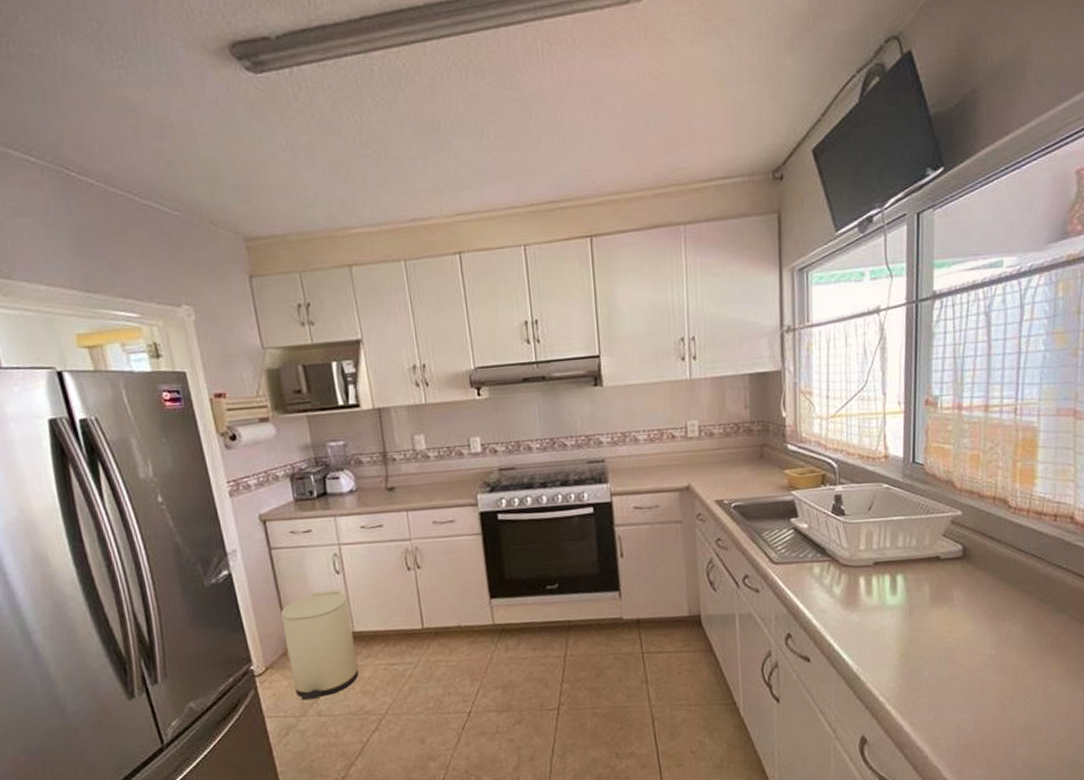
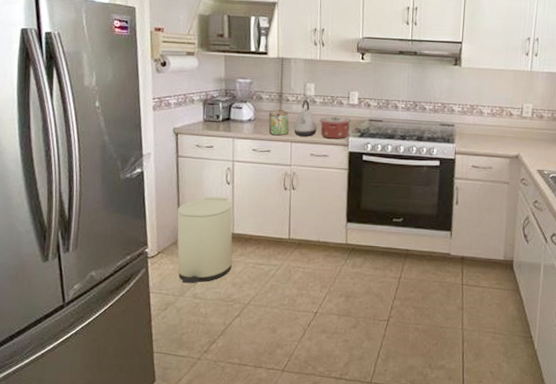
canister: none [372,472,402,506] -> present [268,109,289,136]
kettle: none [407,455,437,502] -> present [294,99,318,136]
casserole: none [437,470,478,500] -> present [319,116,352,139]

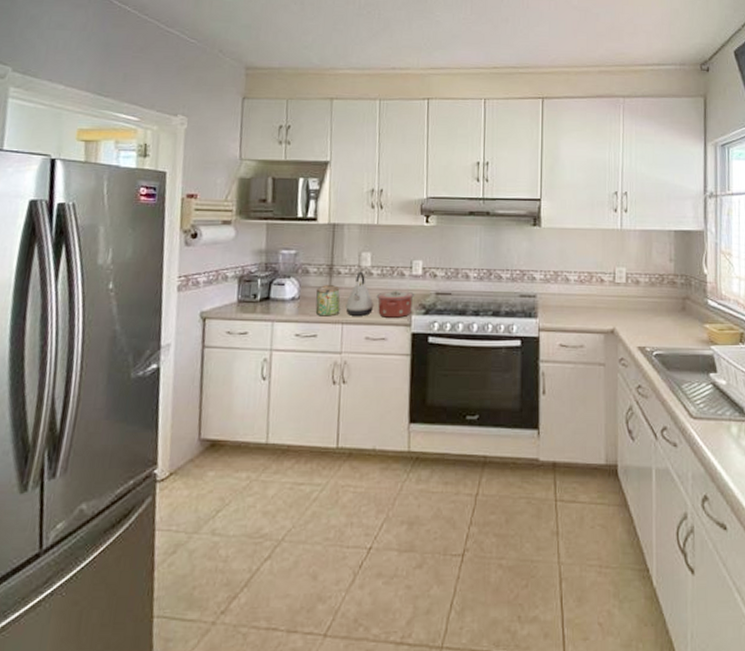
pedal bin: present [177,196,233,284] -> none [193,396,268,515]

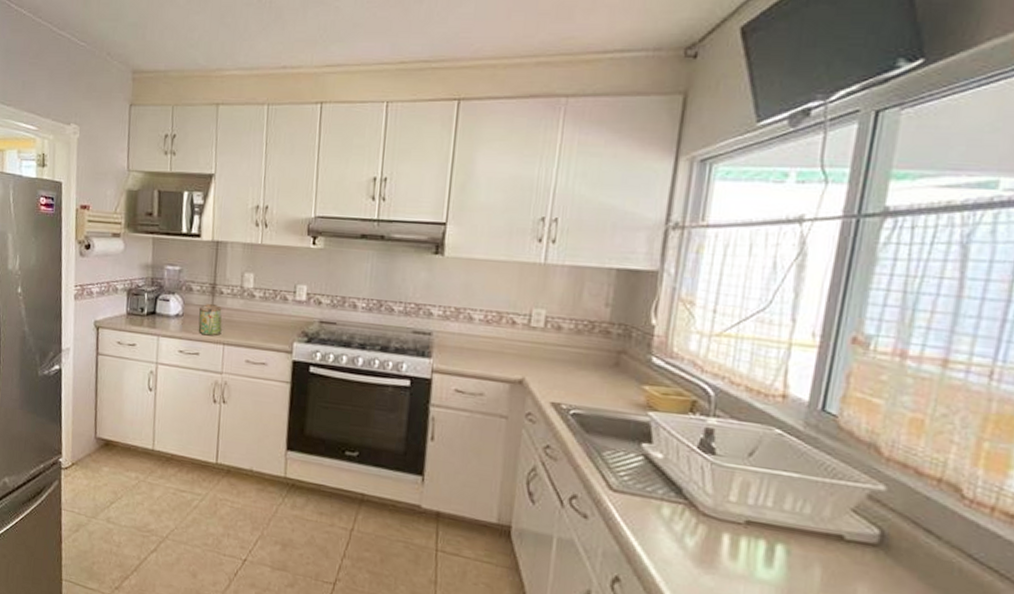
kettle: present [345,271,374,316] -> none [227,292,256,339]
casserole: present [376,291,415,318] -> none [258,315,298,344]

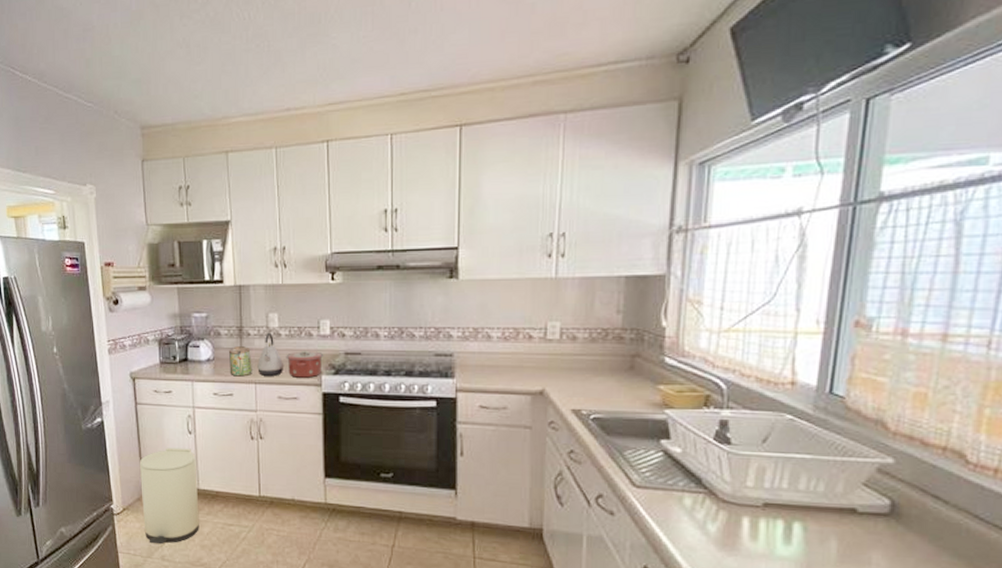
pedal bin: none [91,403,154,506] -> present [139,447,199,545]
kettle: none [227,292,256,339] -> present [257,332,284,376]
casserole: none [258,315,298,344] -> present [286,351,324,378]

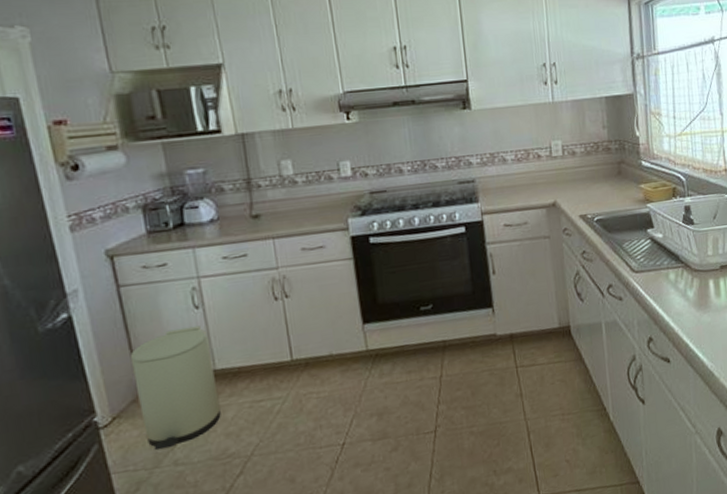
canister: present [228,345,252,377] -> none [236,199,268,235]
kettle: present [257,332,284,376] -> none [273,181,305,229]
casserole: present [286,351,324,378] -> none [305,194,348,226]

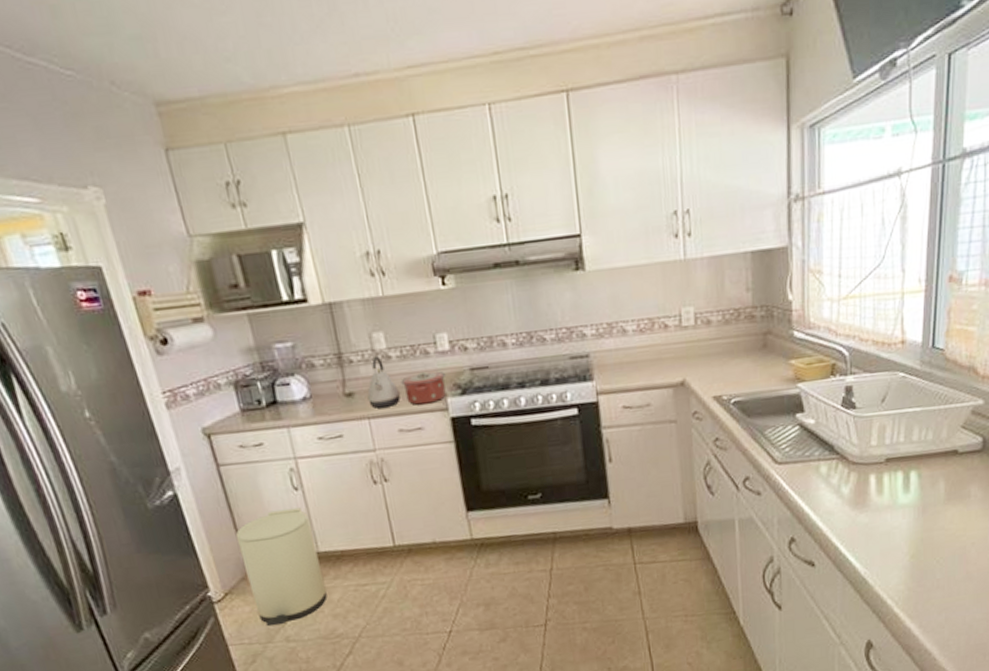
kettle: none [273,181,305,229] -> present [367,355,401,408]
casserole: none [305,194,348,226] -> present [401,371,447,405]

